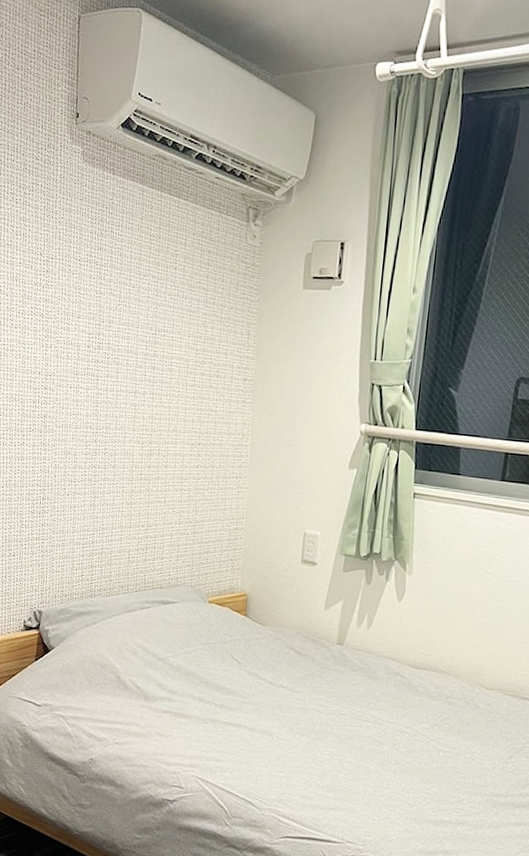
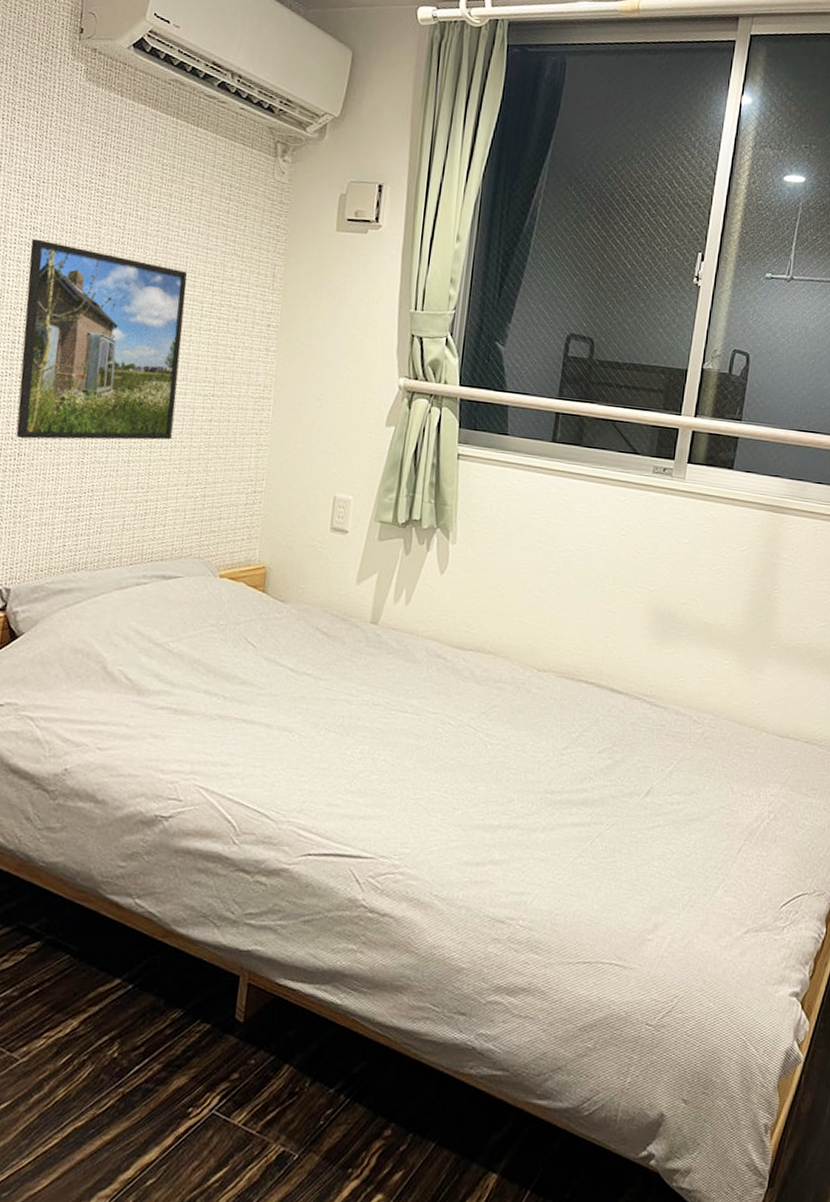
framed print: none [40,309,175,486] -> present [16,238,188,440]

